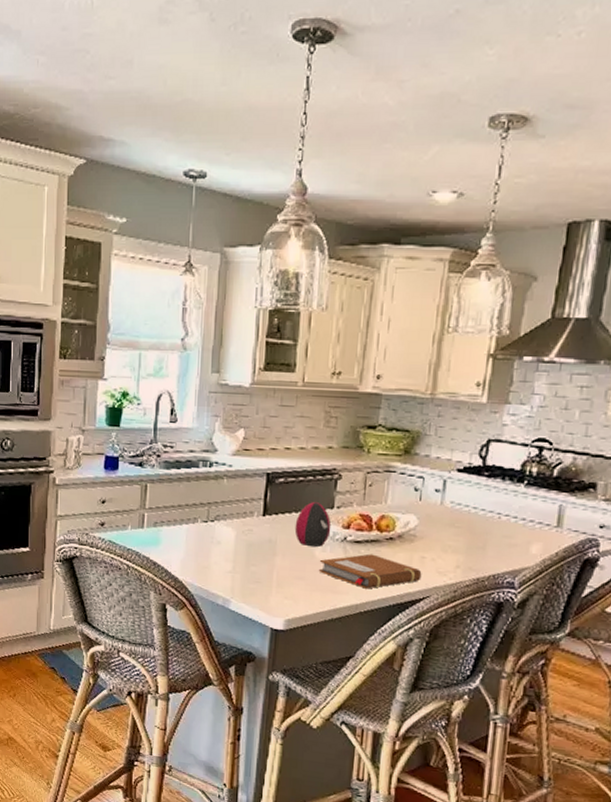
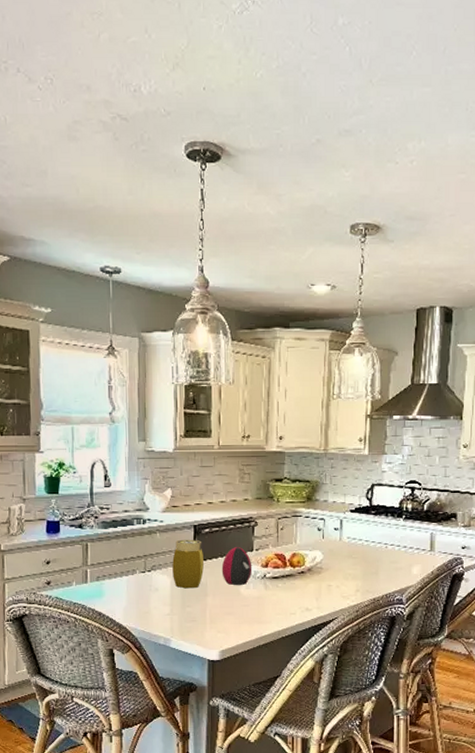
jar: none [238,488,275,545] -> present [172,539,204,589]
notebook: present [318,553,422,589] -> none [244,587,330,617]

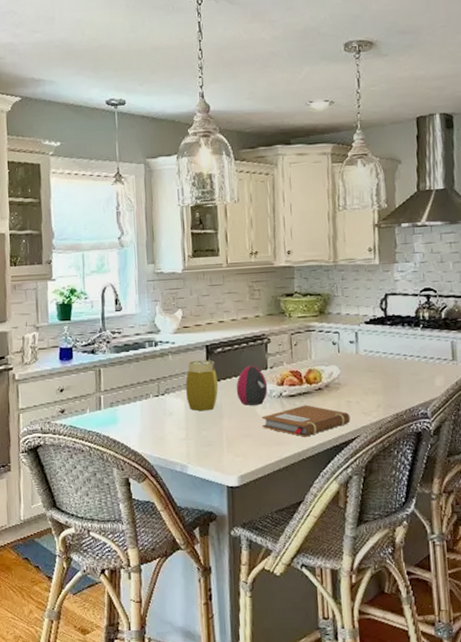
notebook: none [244,587,330,617] -> present [262,405,350,437]

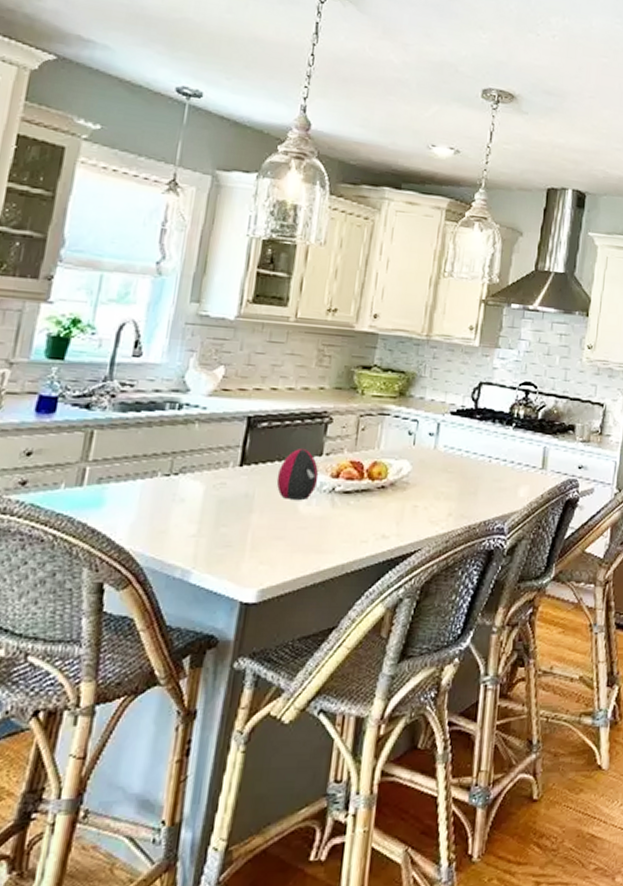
jar: present [186,360,218,412] -> none [208,434,256,501]
notebook: present [262,405,350,437] -> none [301,505,414,546]

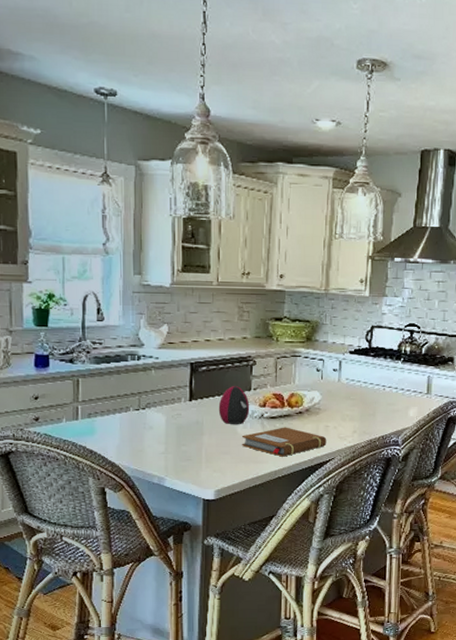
notebook: none [301,505,414,546] -> present [241,427,327,457]

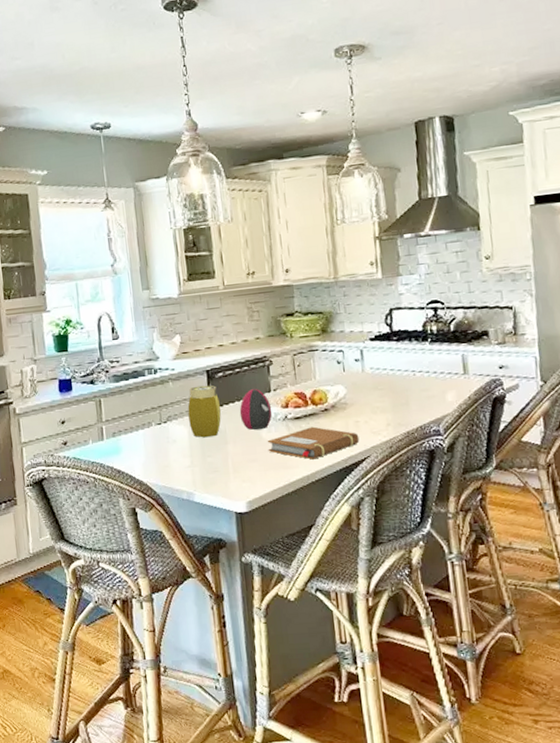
jar: none [168,377,200,427] -> present [187,385,221,438]

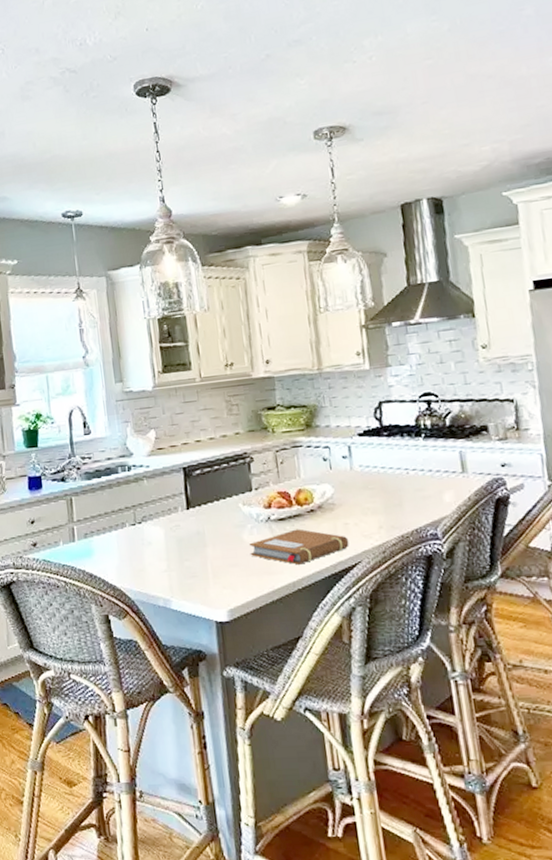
jar: present [187,385,221,438] -> none [163,483,200,540]
decorative egg: present [239,389,272,430] -> none [218,487,254,532]

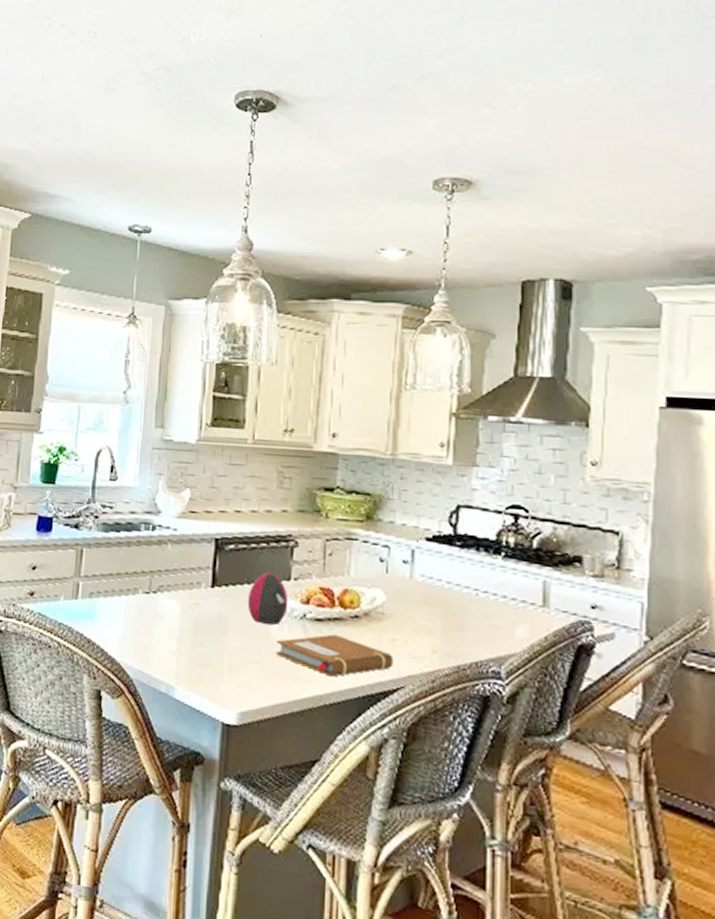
decorative egg: none [218,487,254,532] -> present [247,572,289,625]

